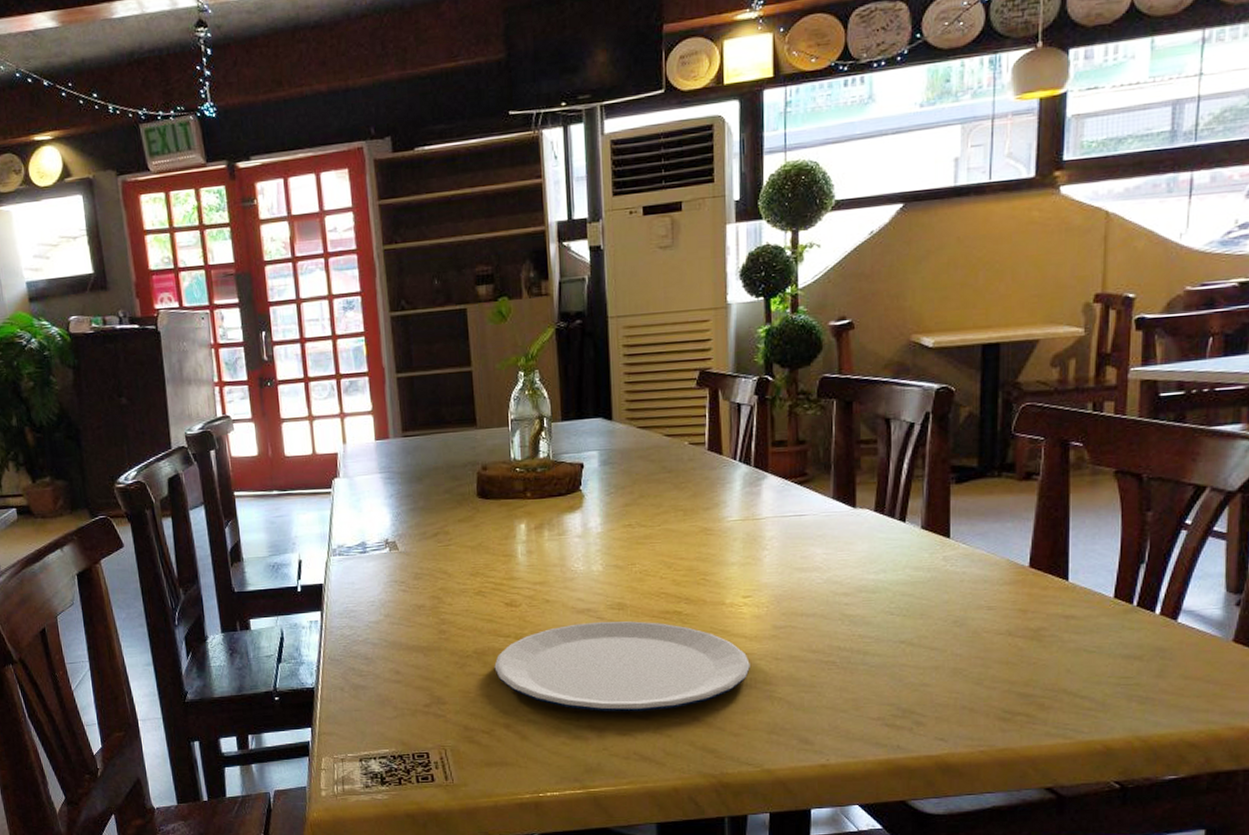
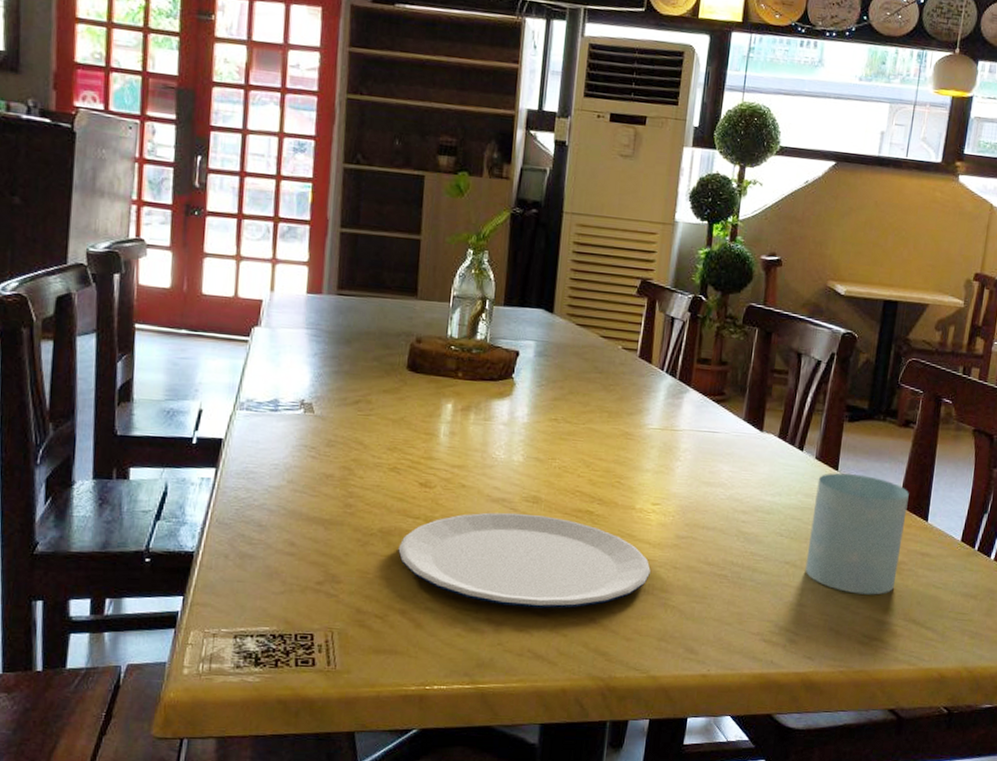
glass: none [924,539,1041,668] -> present [805,473,909,595]

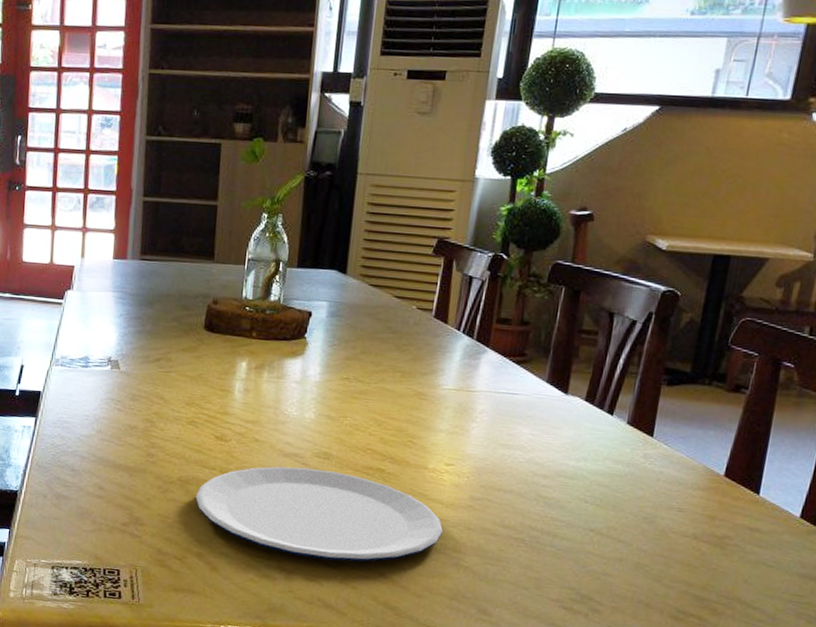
glass: present [805,473,909,595] -> none [612,439,738,570]

